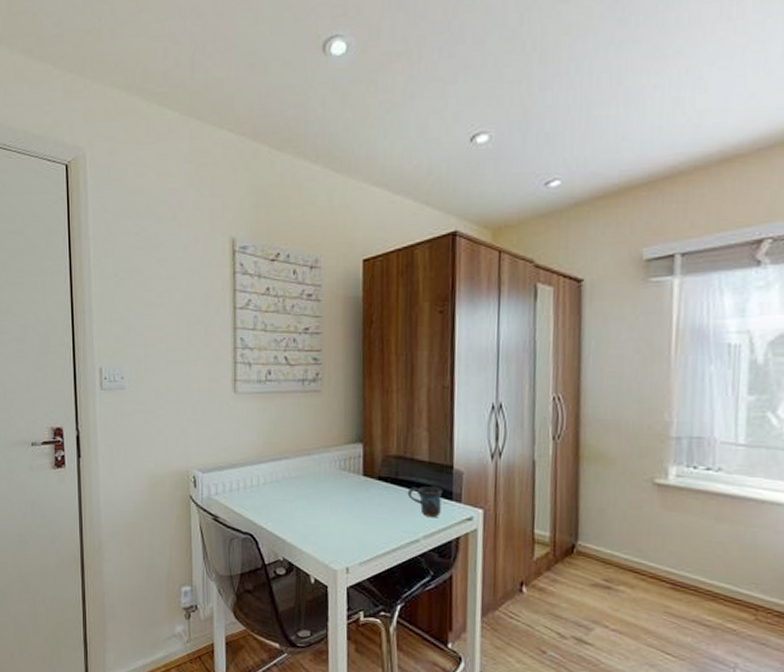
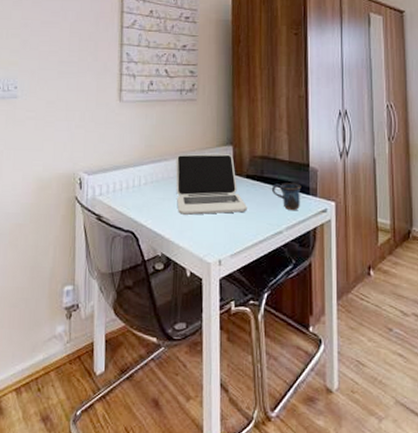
laptop: none [297,451,379,519] -> present [175,153,247,215]

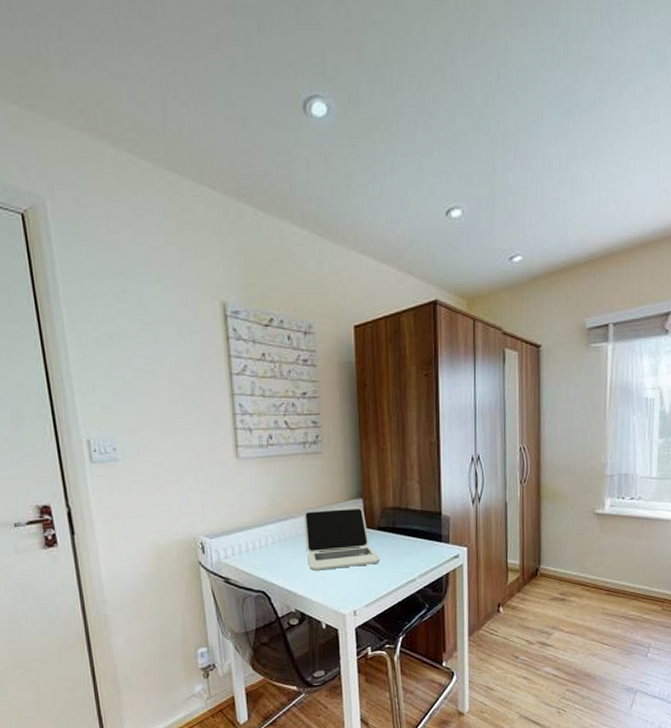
mug: present [271,183,301,211] -> none [403,532,434,559]

